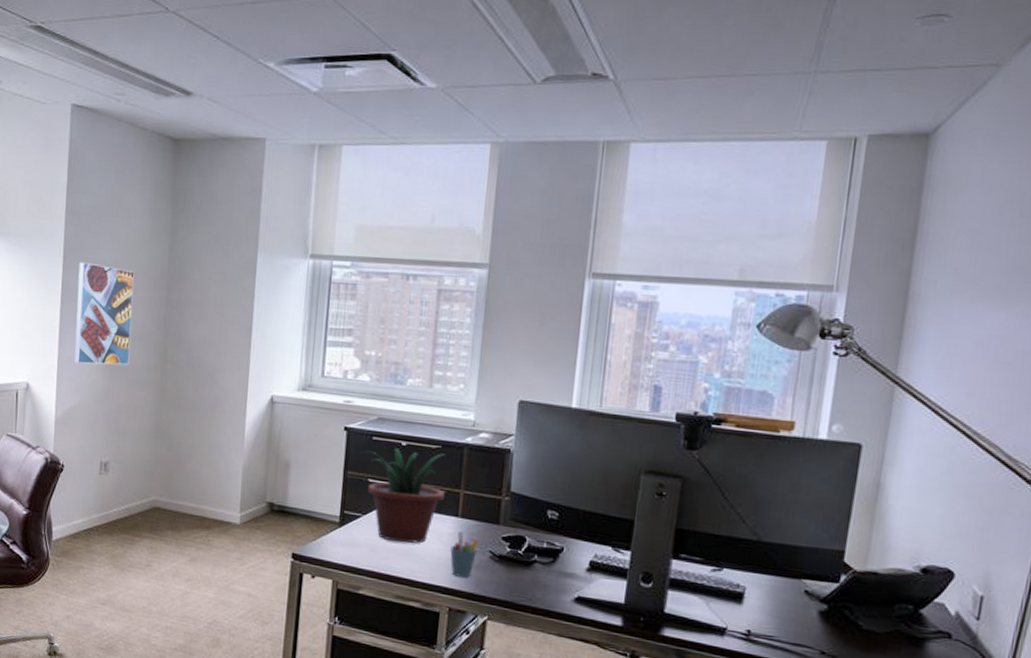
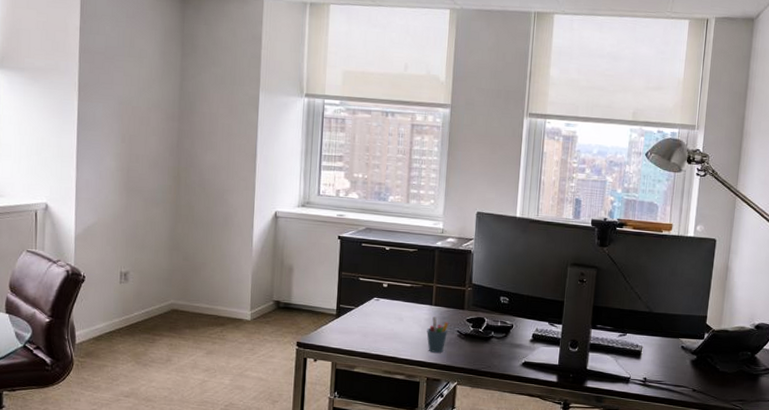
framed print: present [74,262,135,366] -> none [92,95,148,187]
potted plant: present [356,447,447,544] -> none [349,252,422,329]

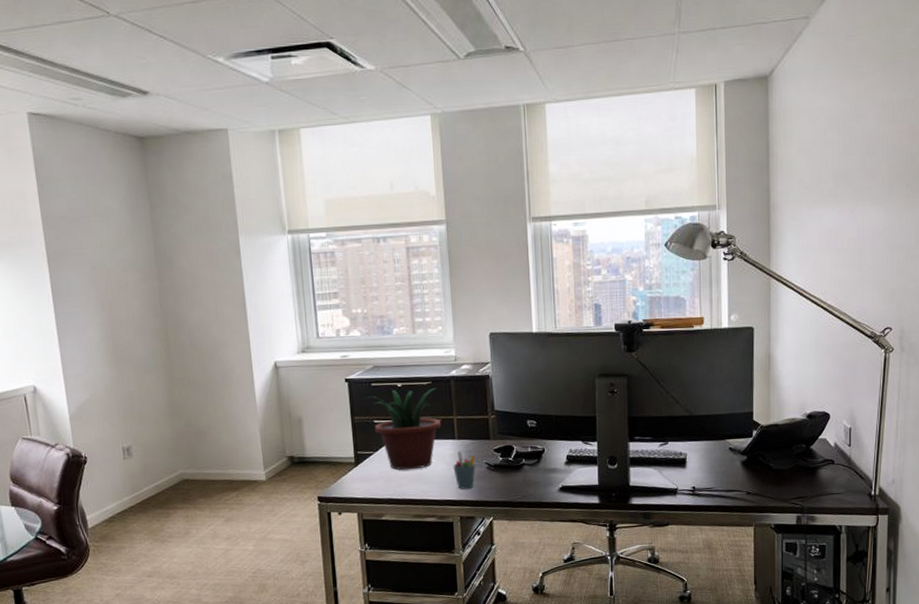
potted plant: none [349,252,422,329] -> present [360,388,441,470]

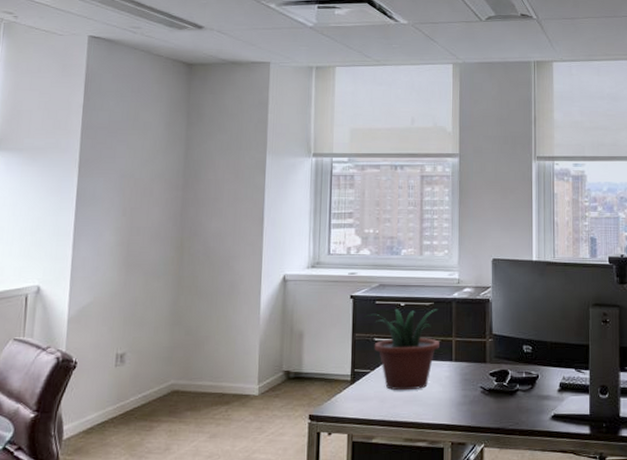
pen holder: present [453,451,476,489] -> none [448,373,471,413]

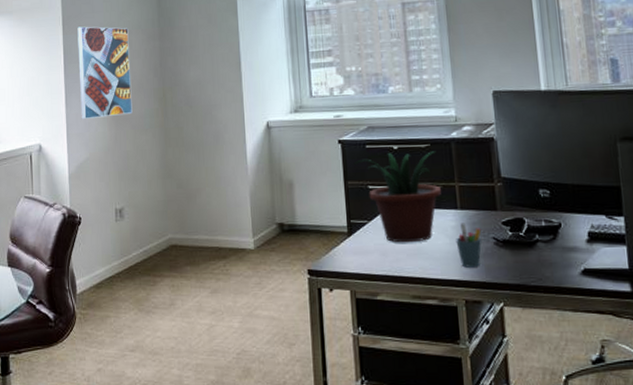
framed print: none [89,171,151,263] -> present [77,26,133,119]
pen holder: none [448,373,471,413] -> present [456,223,482,268]

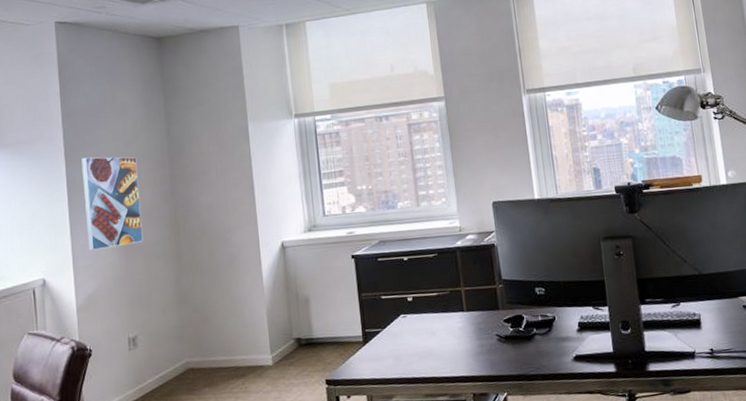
potted plant: present [353,151,441,243] -> none [366,259,449,347]
pen holder: present [456,223,482,268] -> none [463,323,486,364]

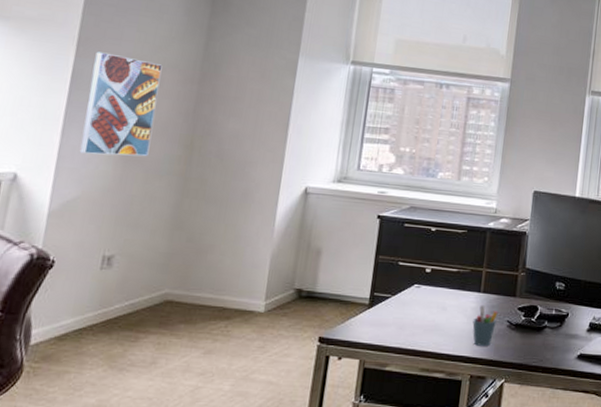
pen holder: none [463,323,486,364] -> present [472,305,498,346]

